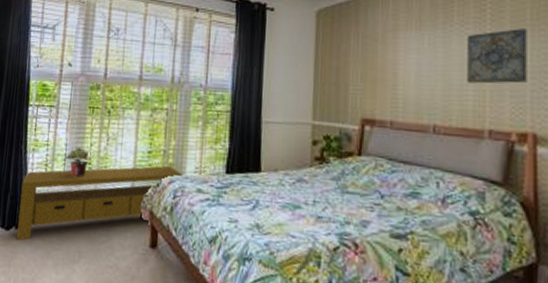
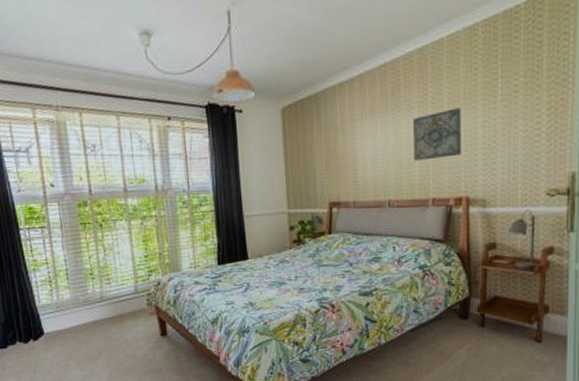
bench: present [16,166,182,241] -> none [30,266,179,350]
potted plant: present [65,148,91,177] -> none [66,262,92,288]

